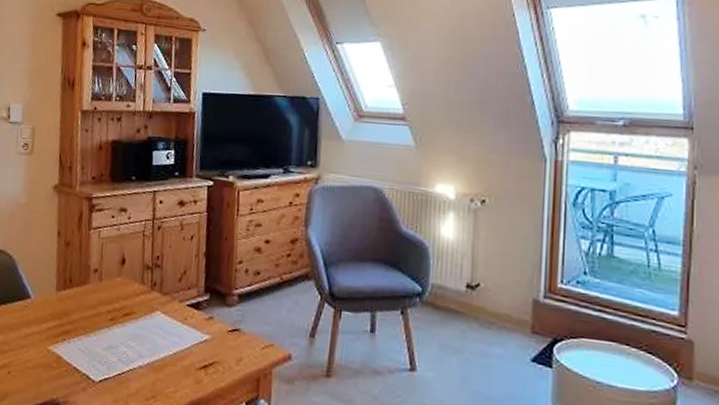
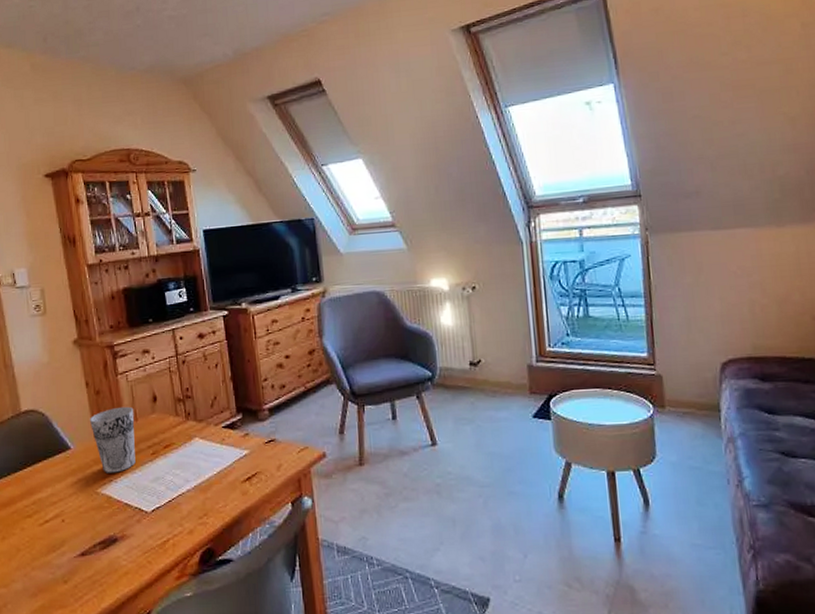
cup: none [54,263,101,333] -> present [89,406,136,473]

